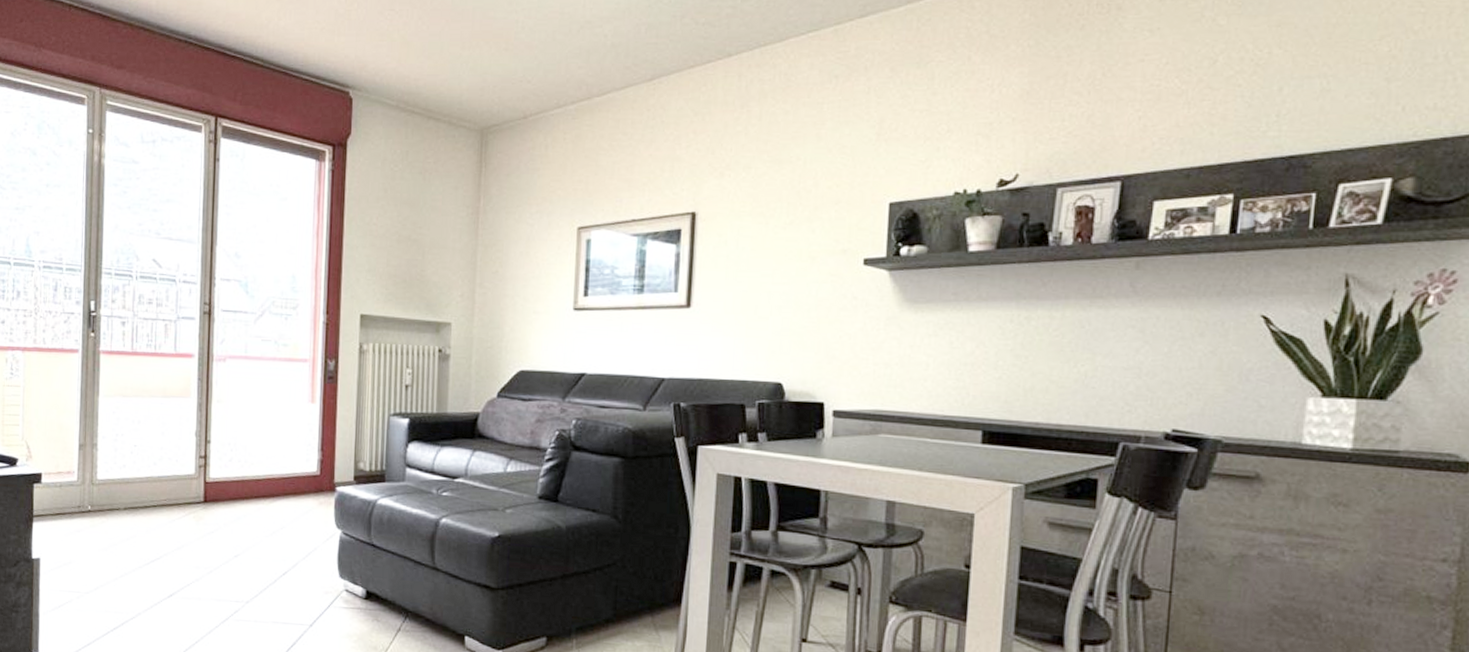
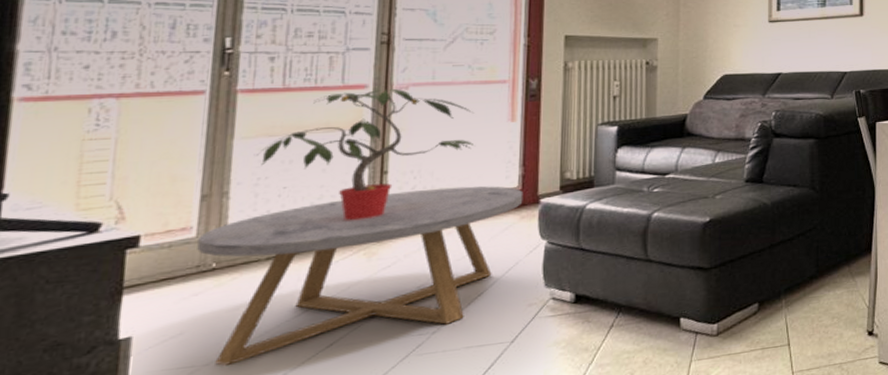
coffee table: none [78,462,322,597] -> present [197,186,524,366]
potted plant: none [115,359,279,485] -> present [257,88,473,221]

